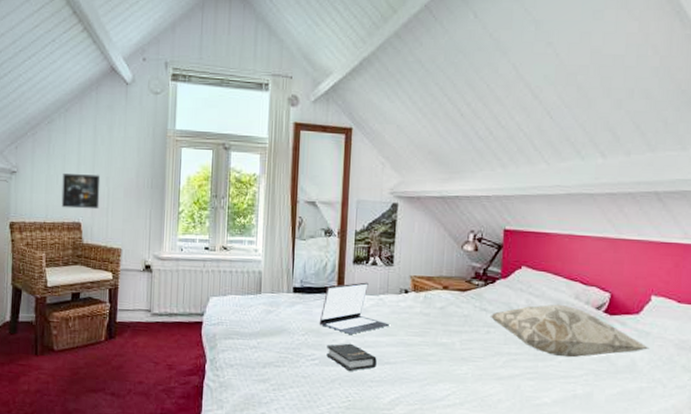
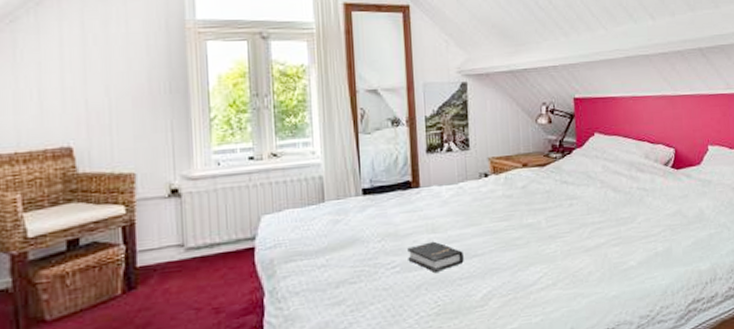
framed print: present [61,174,101,209] -> none [39,84,98,131]
laptop: present [319,282,389,334] -> none [395,171,472,232]
decorative pillow: present [489,304,650,358] -> none [571,165,713,218]

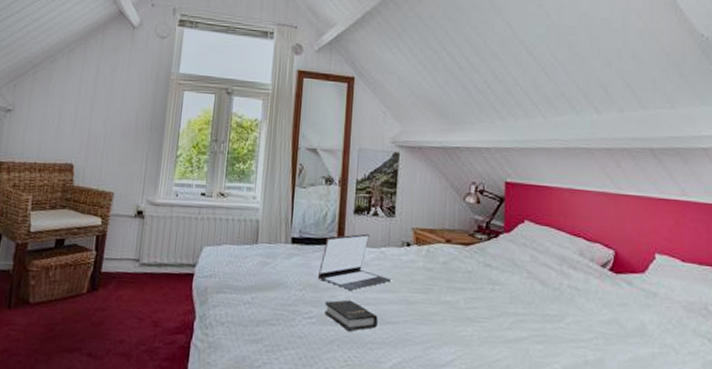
laptop: none [395,171,472,232] -> present [317,233,391,290]

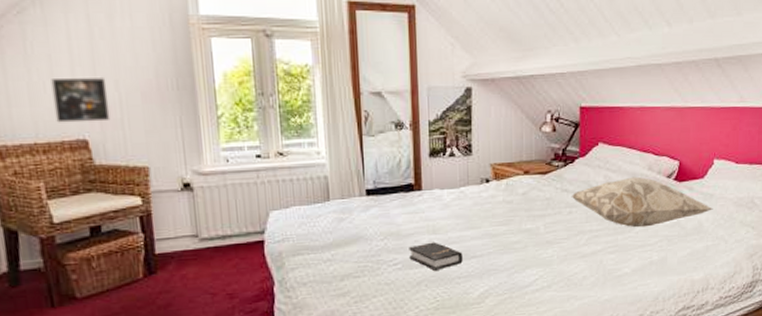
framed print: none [55,113,99,151] -> present [51,78,111,123]
laptop: present [317,233,391,290] -> none [398,175,473,233]
decorative pillow: none [494,260,658,320] -> present [571,176,713,228]

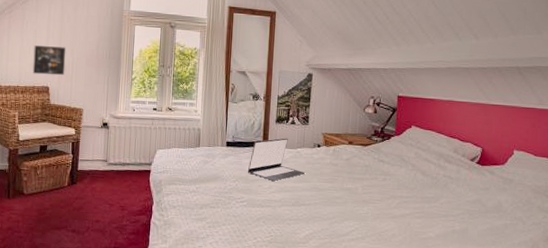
laptop: none [398,175,473,233] -> present [247,138,305,181]
hardback book: present [409,242,463,271] -> none [253,188,295,211]
decorative pillow: present [571,176,713,228] -> none [386,156,513,200]

